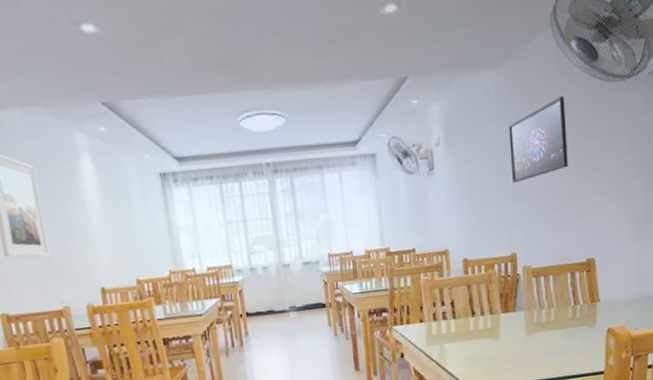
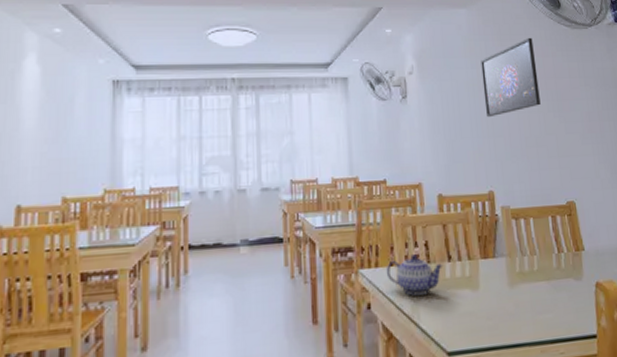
teapot: none [416,312,468,346] -> present [386,254,444,296]

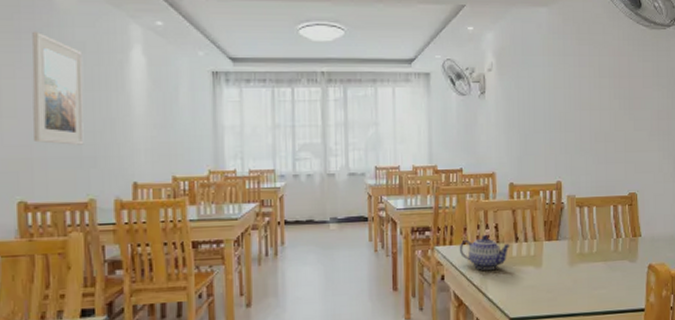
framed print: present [481,37,541,118] -> none [558,36,613,114]

